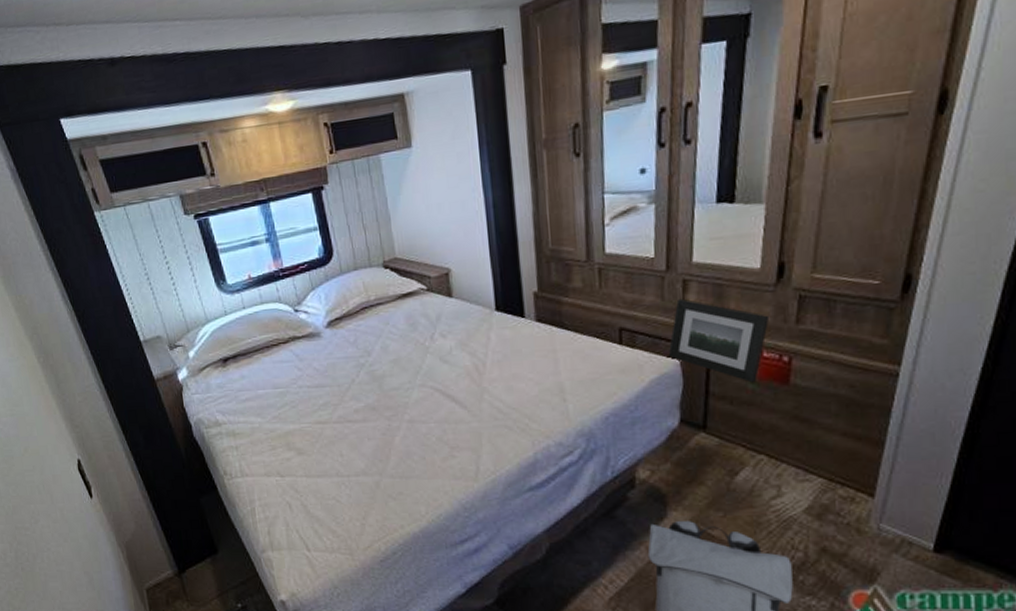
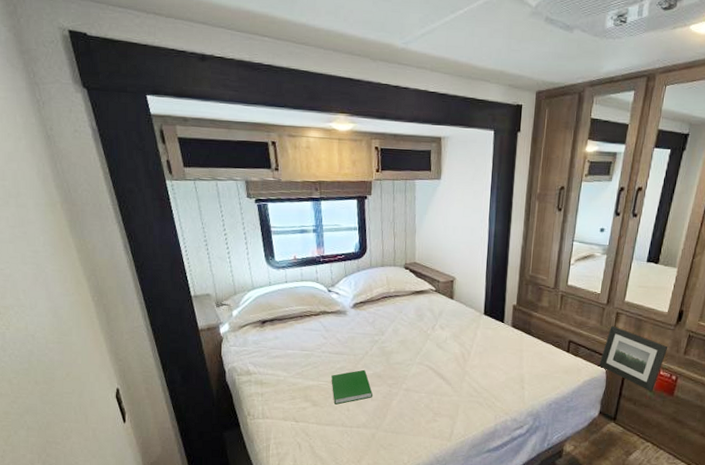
hardcover book: none [314,402,368,450] -> present [331,369,373,405]

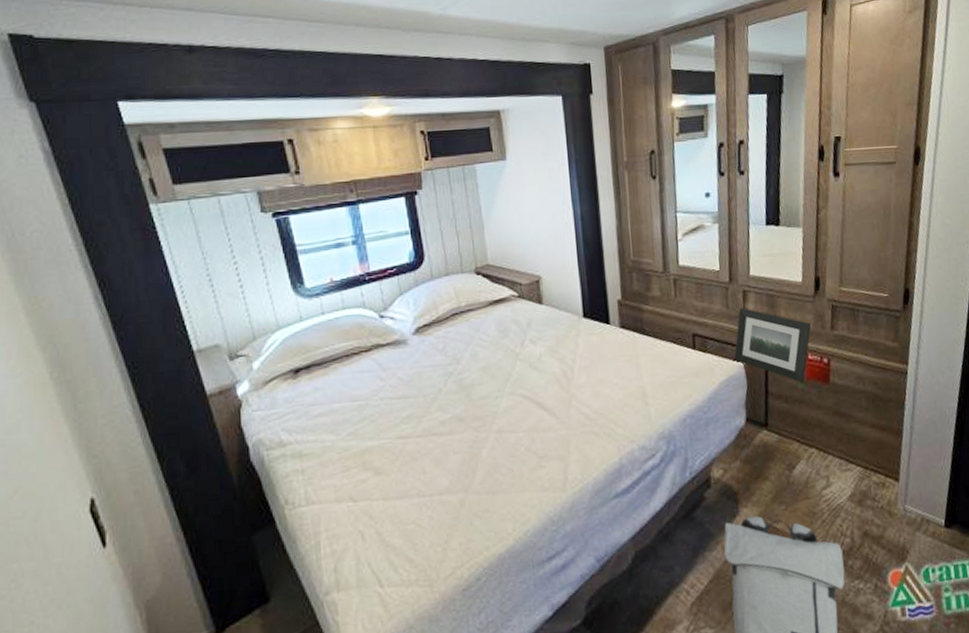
hardcover book: present [331,369,373,405] -> none [396,413,454,468]

